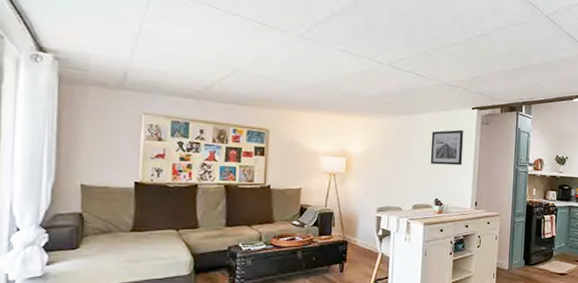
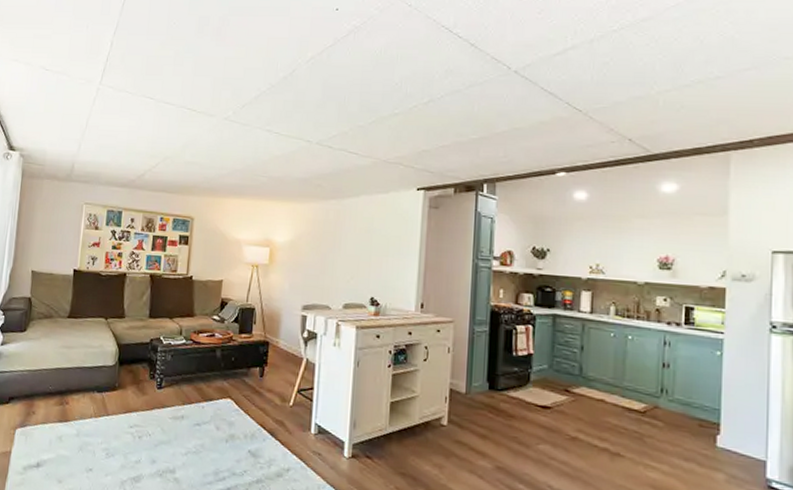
wall art: present [430,129,464,166] -> none [364,215,407,258]

